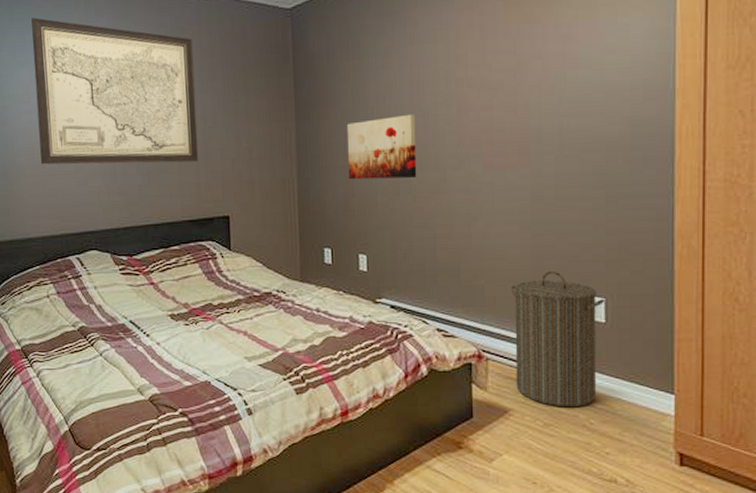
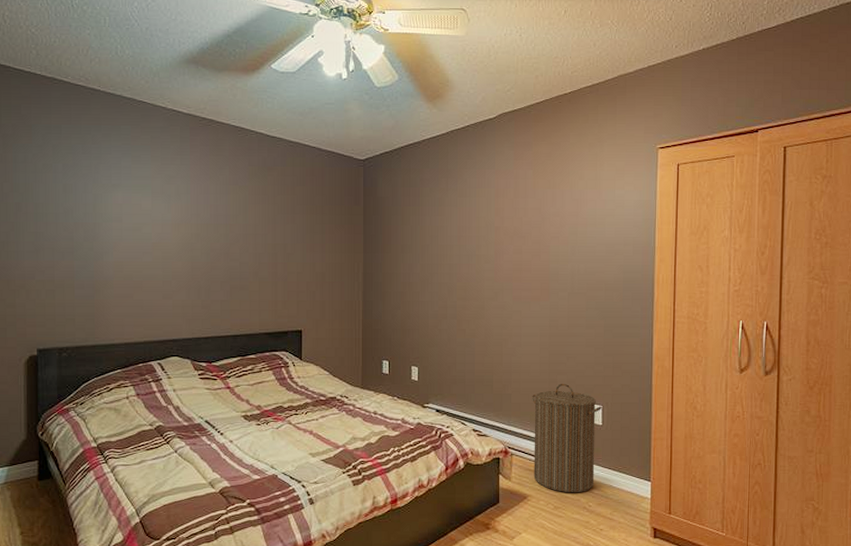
wall art: present [31,17,199,165] -> none [128,146,278,282]
wall art: present [346,114,417,180] -> none [405,253,462,304]

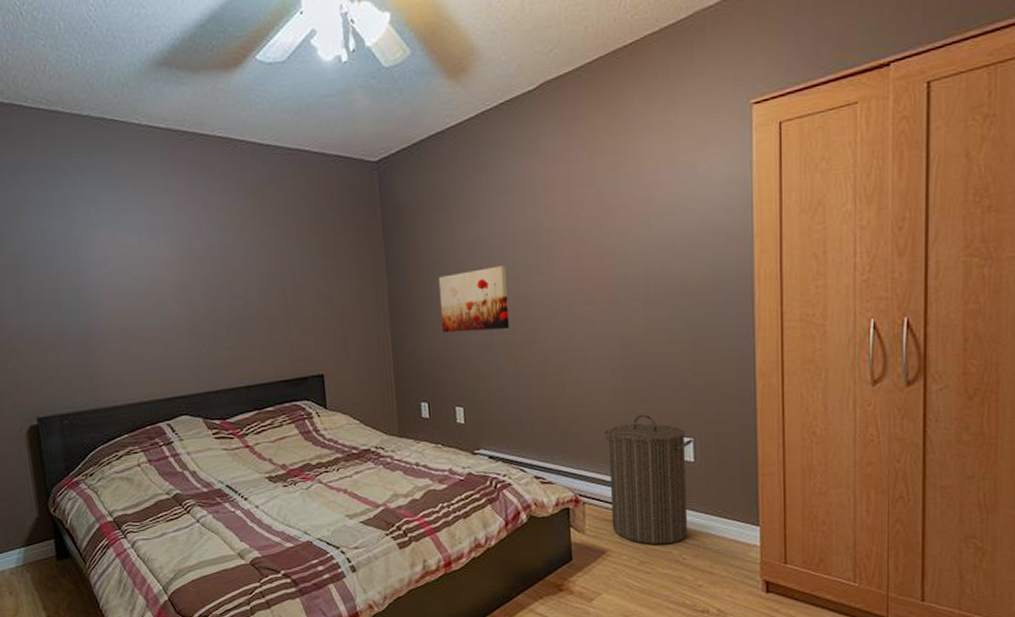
wall art: none [405,253,462,304] -> present [438,265,510,333]

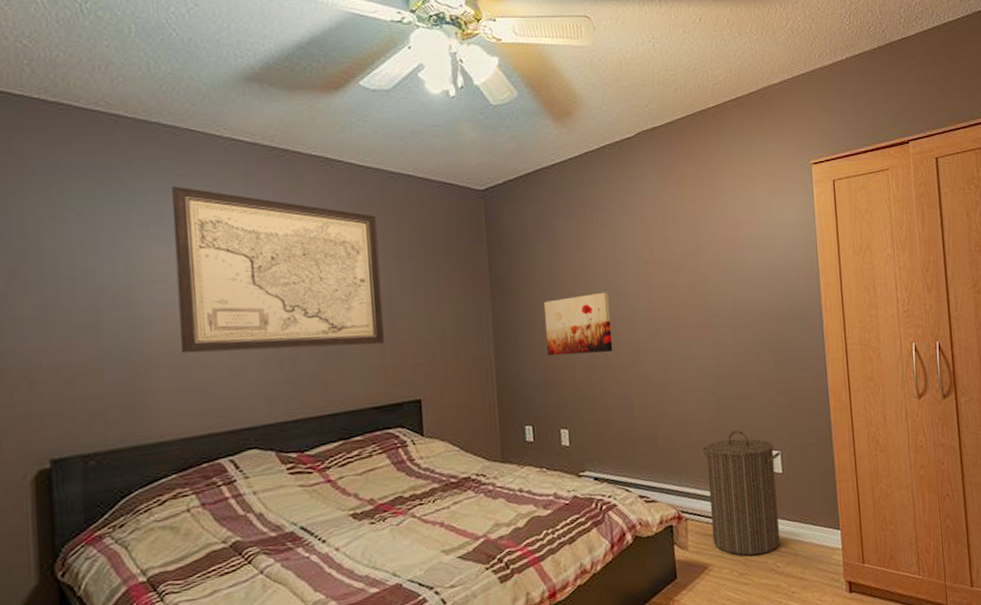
wall art: none [104,175,289,330] -> present [172,186,385,354]

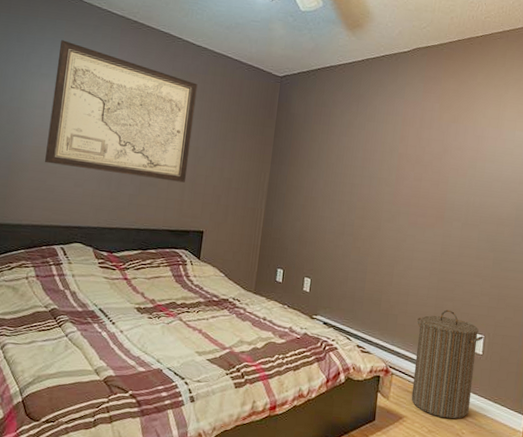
wall art: present [543,292,613,356] -> none [306,172,364,223]

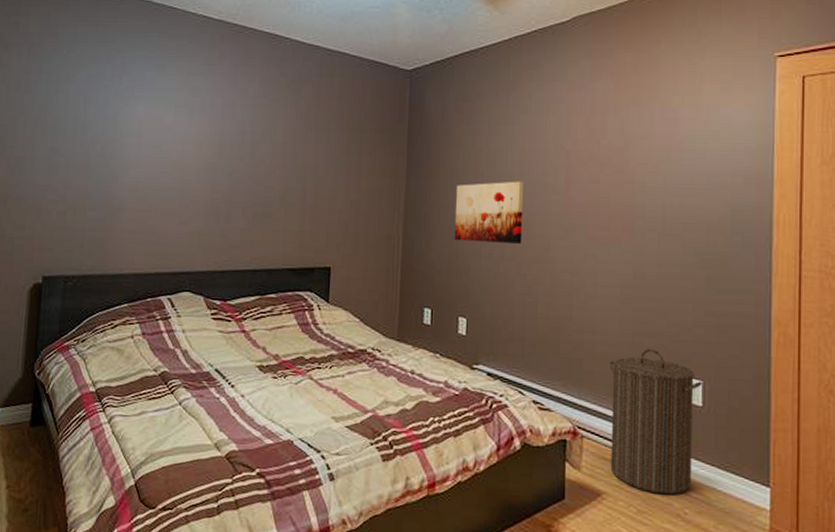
wall art: present [45,40,198,183] -> none [144,56,312,210]
wall art: none [306,172,364,223] -> present [454,181,524,244]

